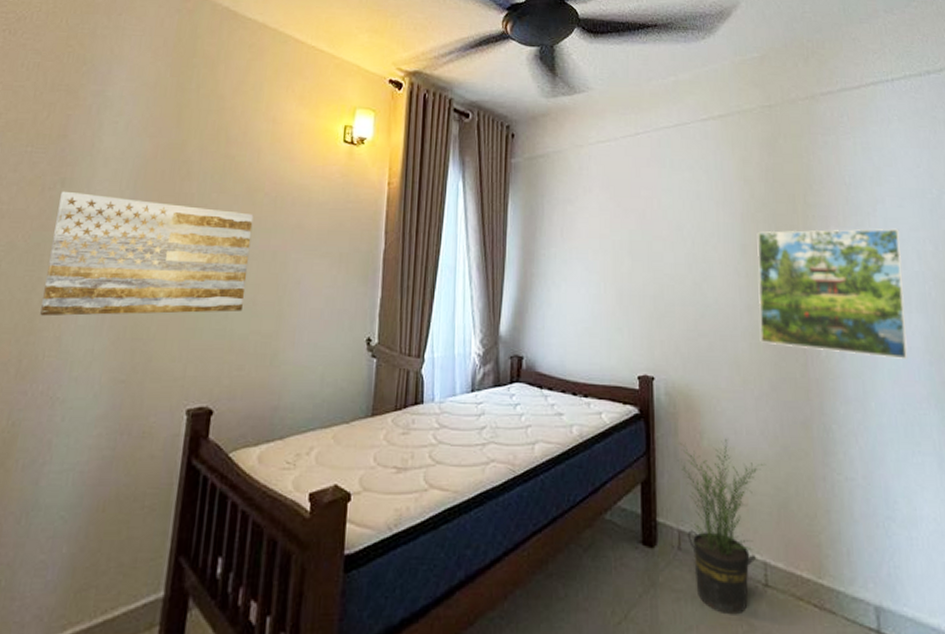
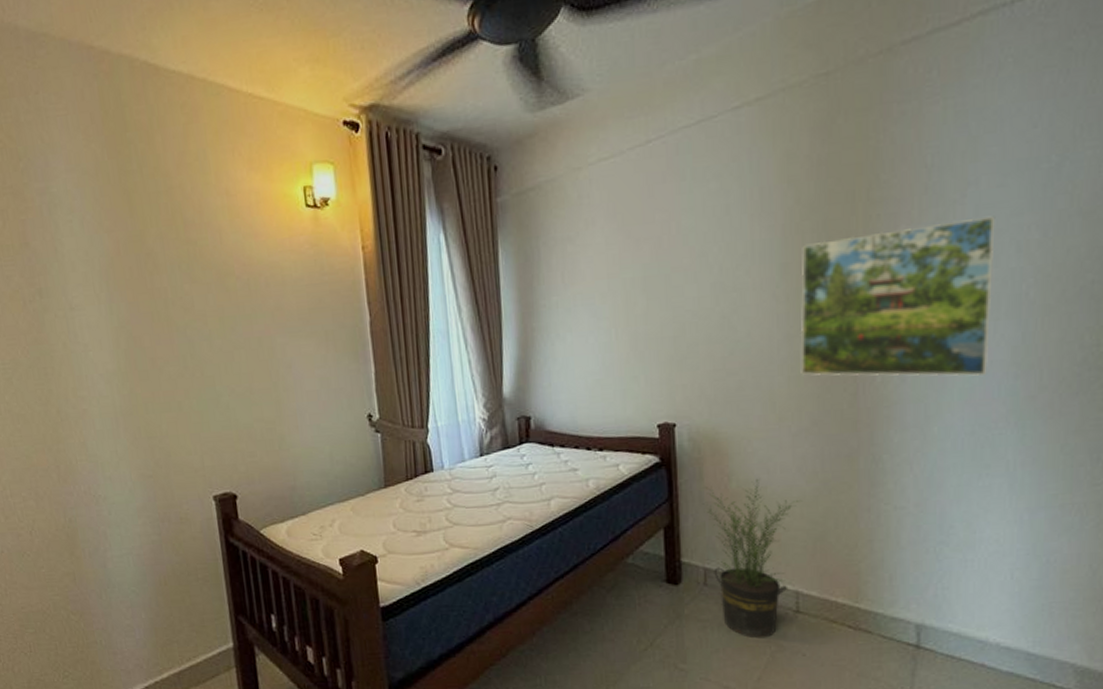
wall art: present [40,191,254,317] -> none [42,301,241,425]

